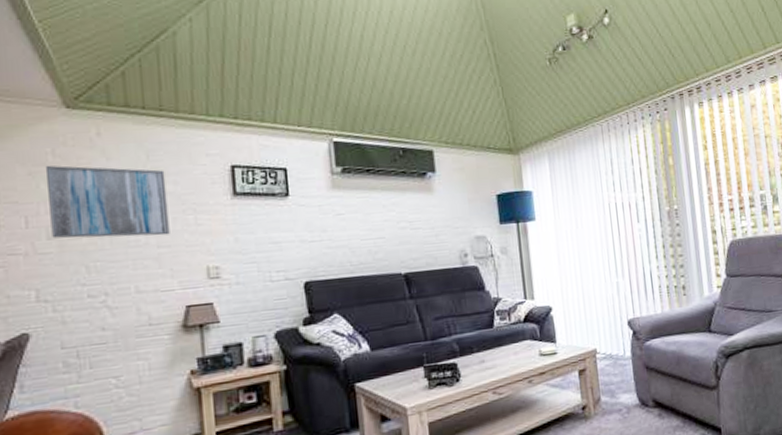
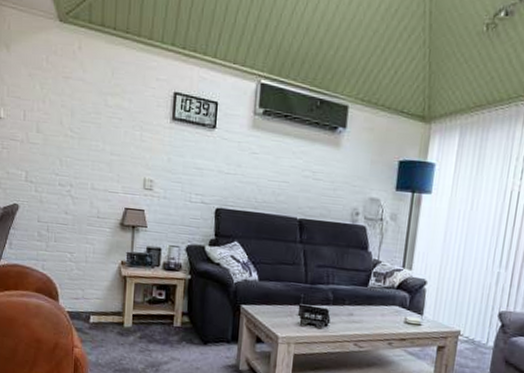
wall art: present [45,165,170,239] -> none [40,69,124,146]

